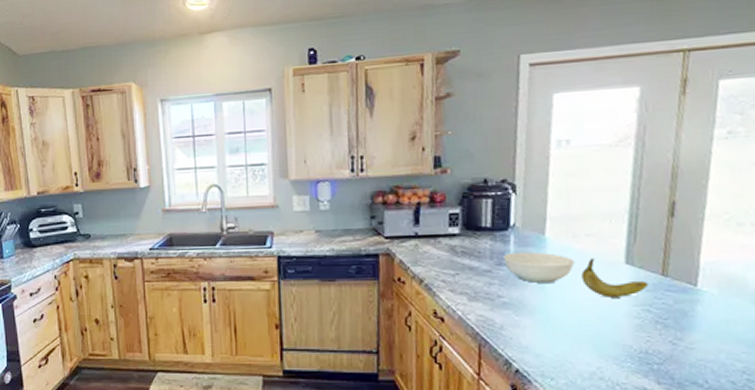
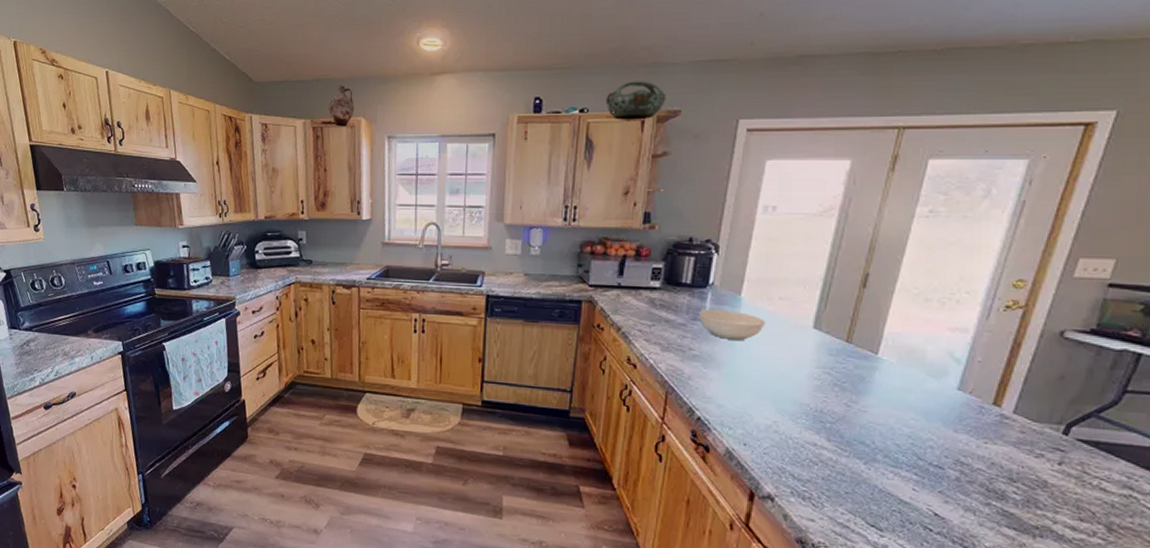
ceramic jug: none [96,51,125,94] -> present [328,85,355,127]
decorative basket: none [381,23,443,65] -> present [605,81,666,120]
fruit: present [581,258,649,298] -> none [770,320,832,359]

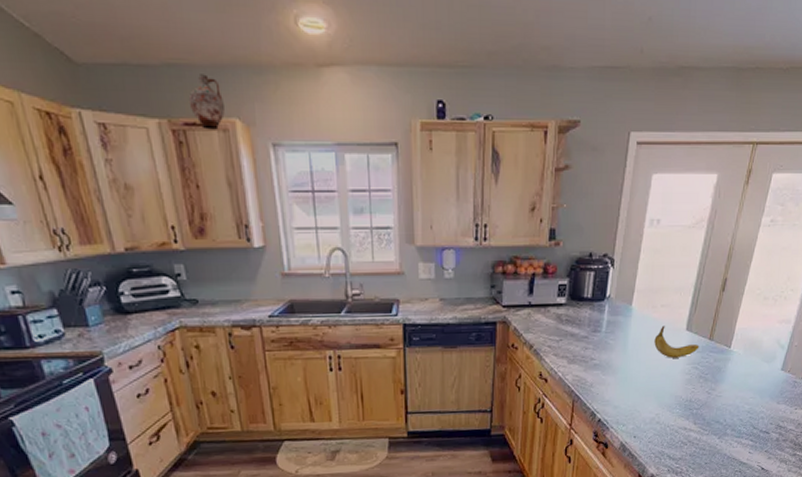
decorative basket: present [605,81,666,120] -> none [509,86,566,130]
bowl: present [699,309,766,341] -> none [598,320,651,348]
fruit: none [770,320,832,359] -> present [654,325,699,358]

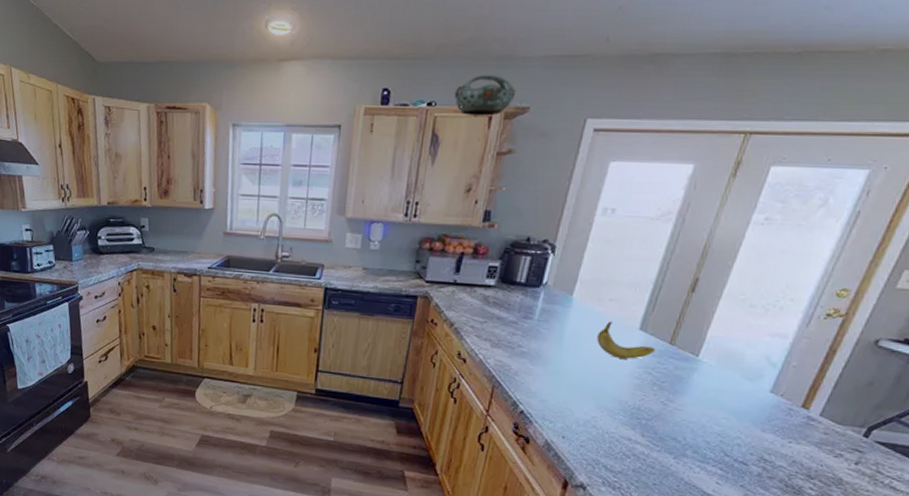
ceramic jug: present [188,74,226,130] -> none [172,69,200,112]
decorative basket: none [509,86,566,130] -> present [454,74,516,116]

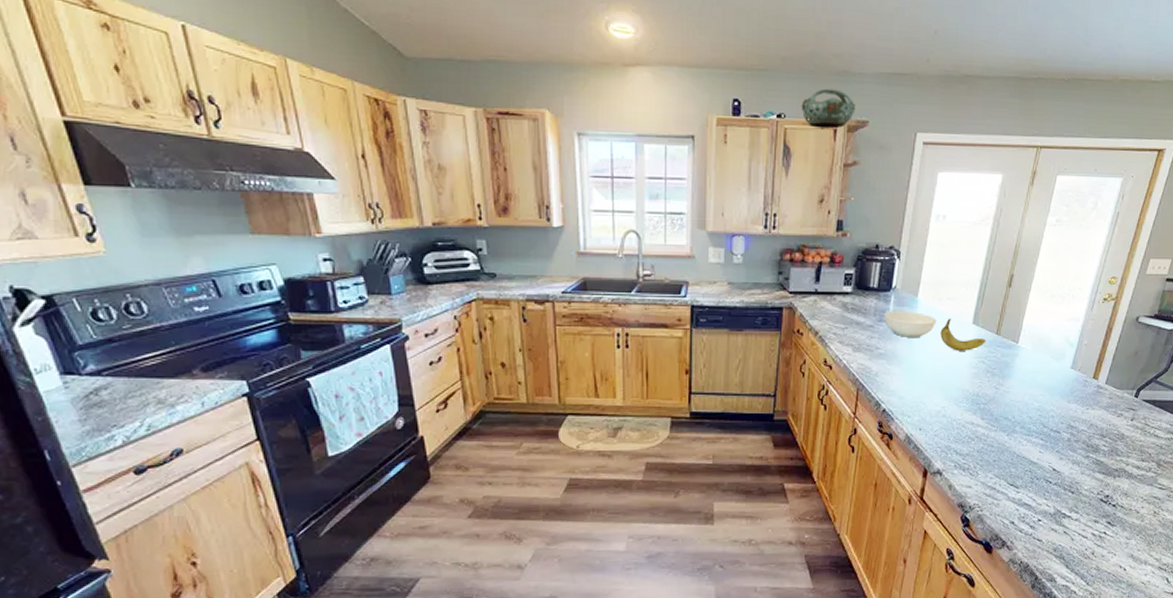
bowl: none [530,308,594,340] -> present [884,311,937,339]

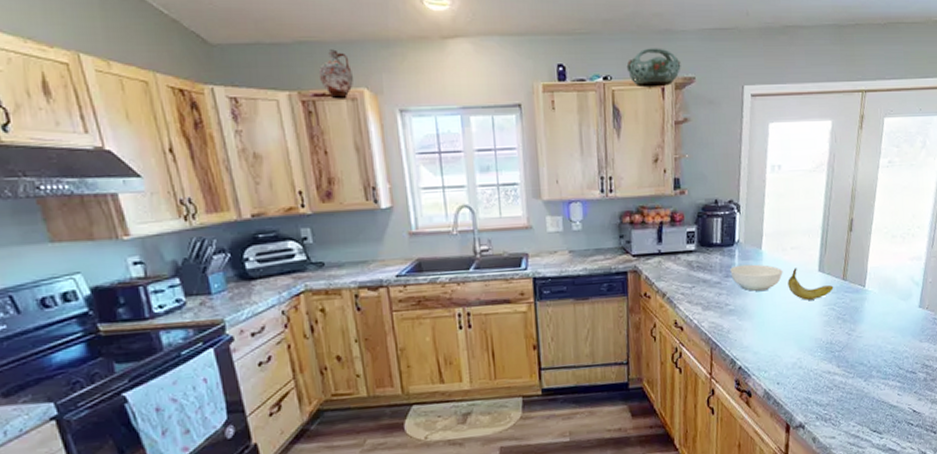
ceramic jug: none [504,70,537,119] -> present [318,49,355,99]

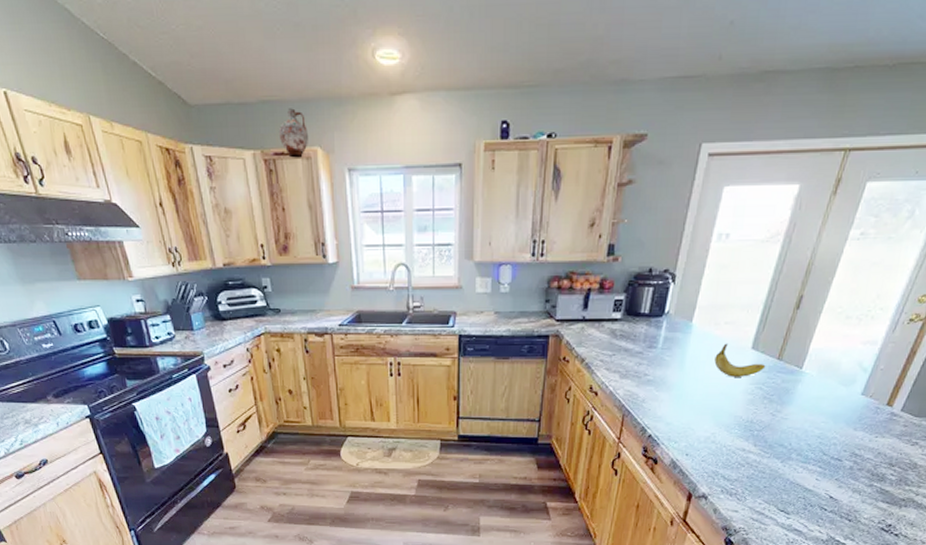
decorative basket: present [626,48,681,88] -> none [573,101,634,146]
bowl: present [730,264,783,292] -> none [654,337,712,365]

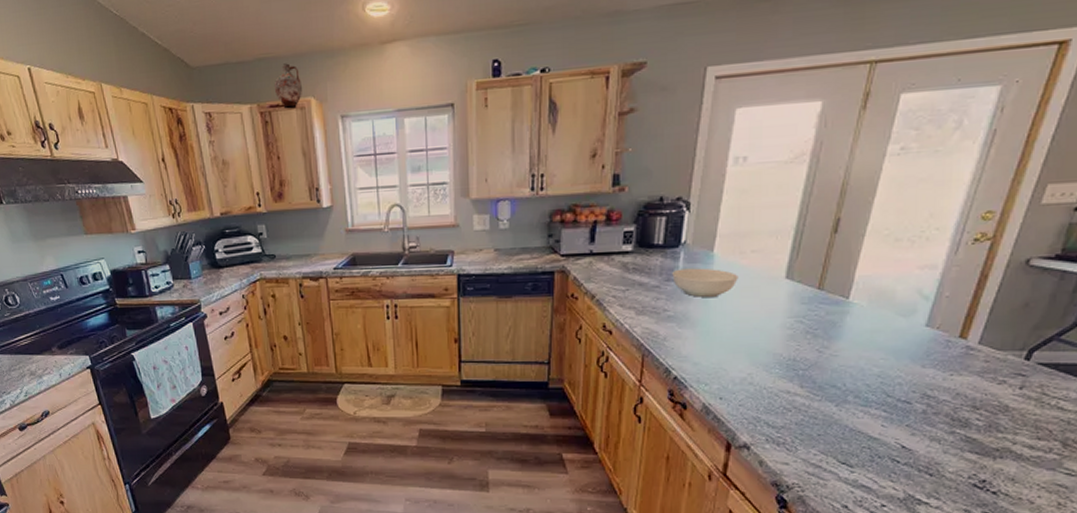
bowl: none [654,337,712,365] -> present [672,268,738,298]
fruit: present [714,343,766,377] -> none [743,273,805,310]

